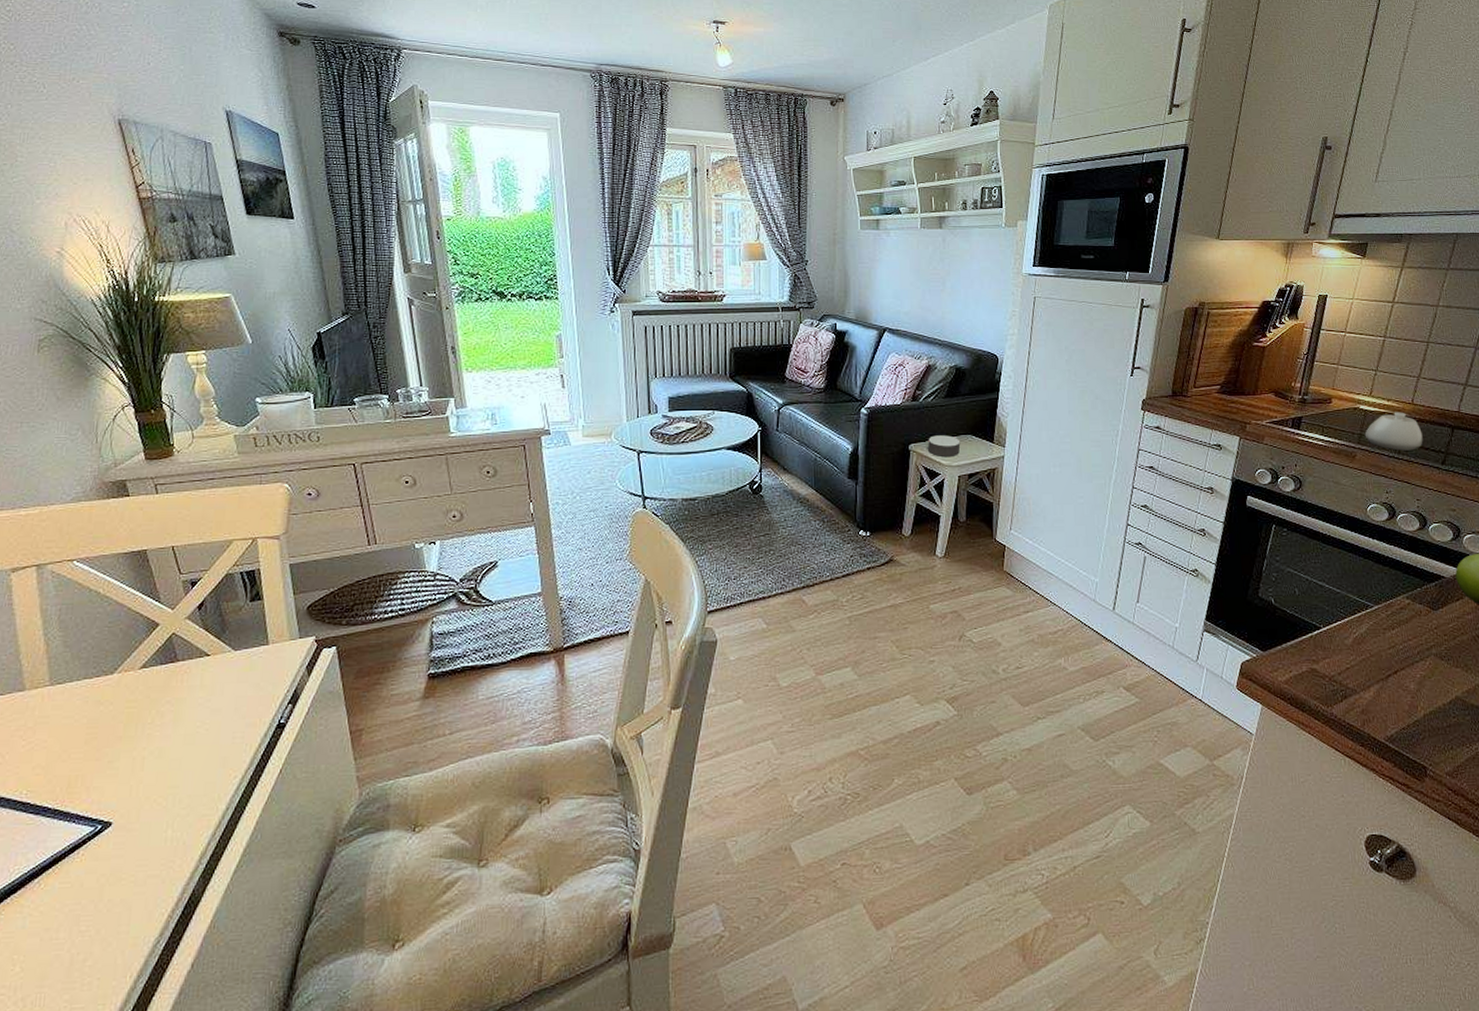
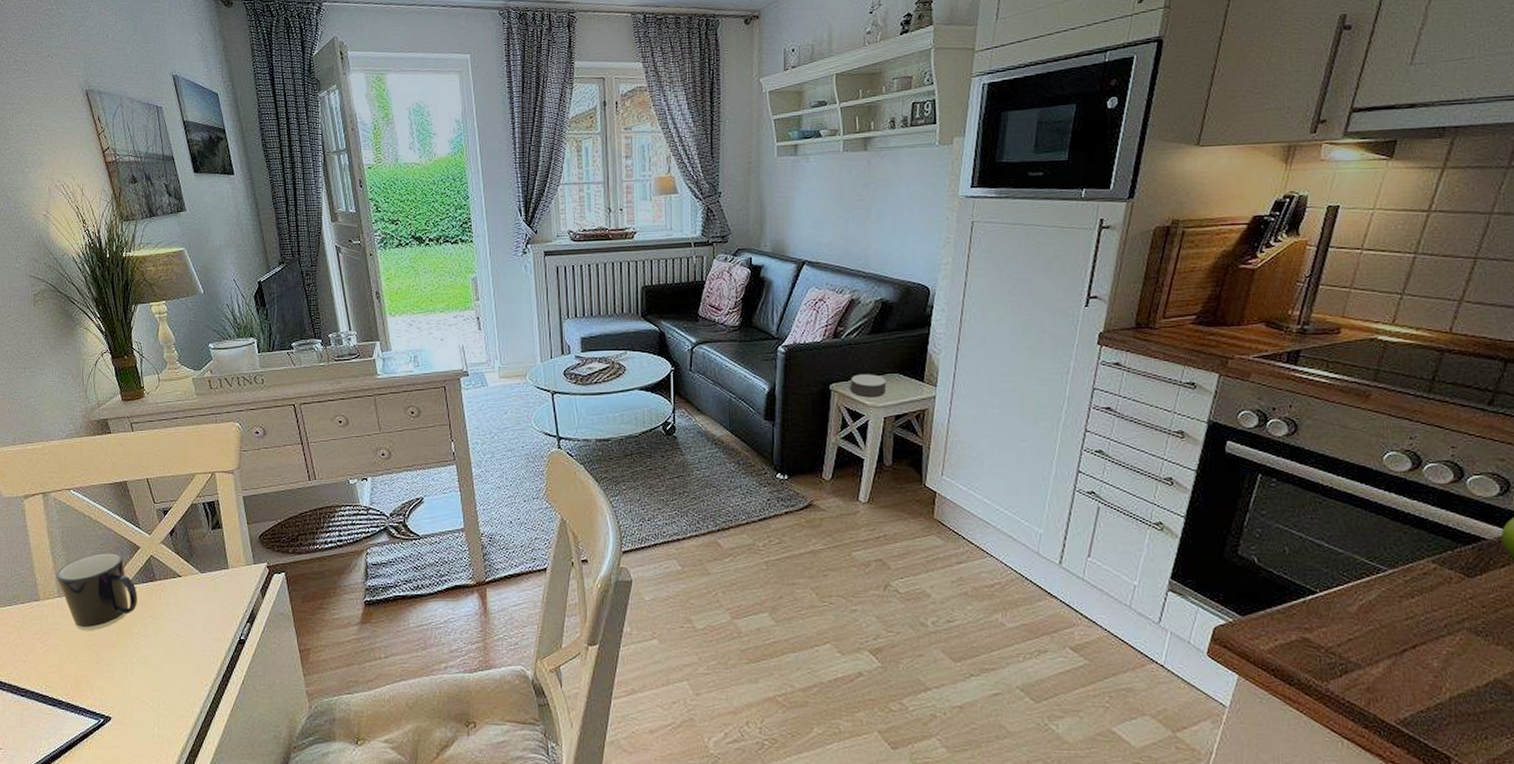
mug: none [48,630,154,723] -> present [56,552,138,631]
sugar bowl: present [1364,412,1423,451] -> none [1383,342,1464,389]

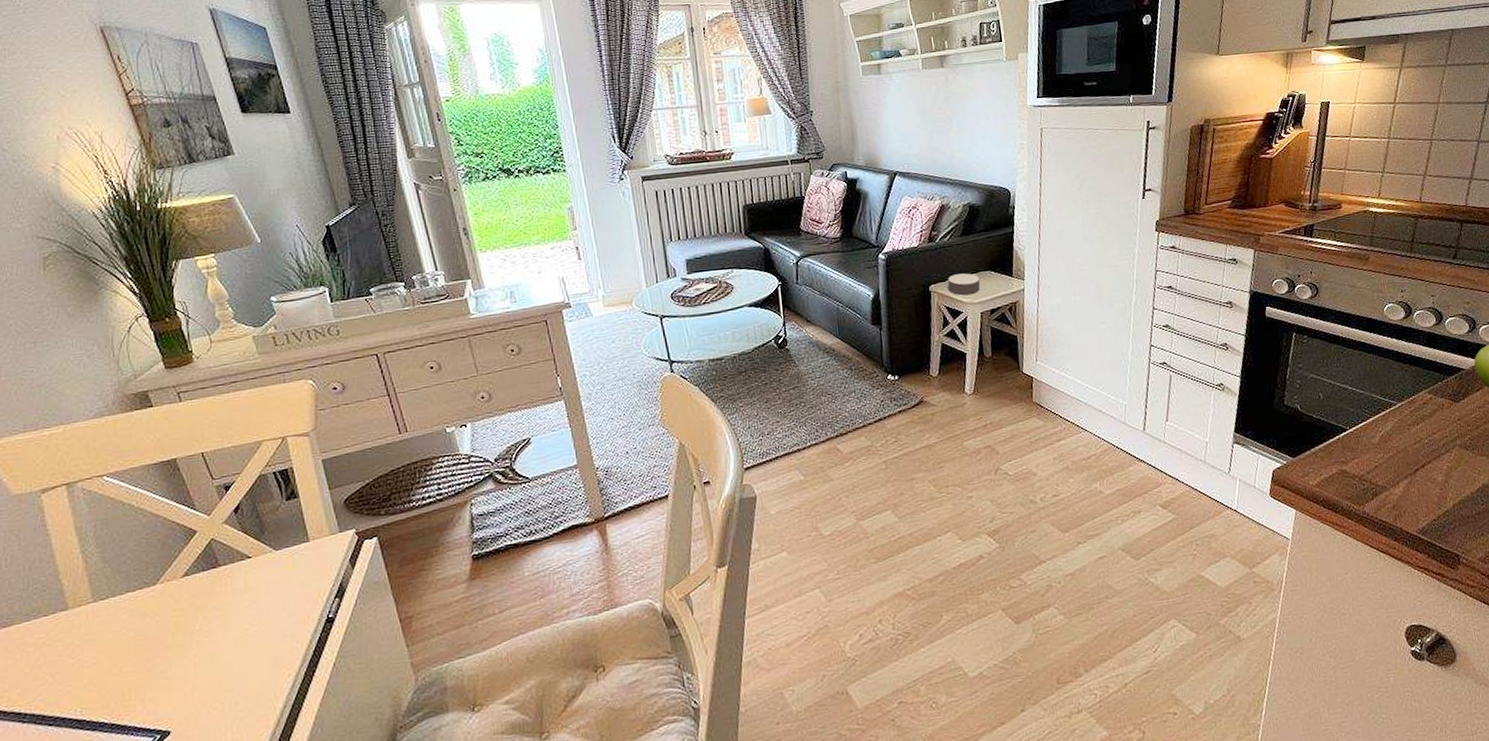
mug: present [56,552,138,631] -> none [88,540,197,637]

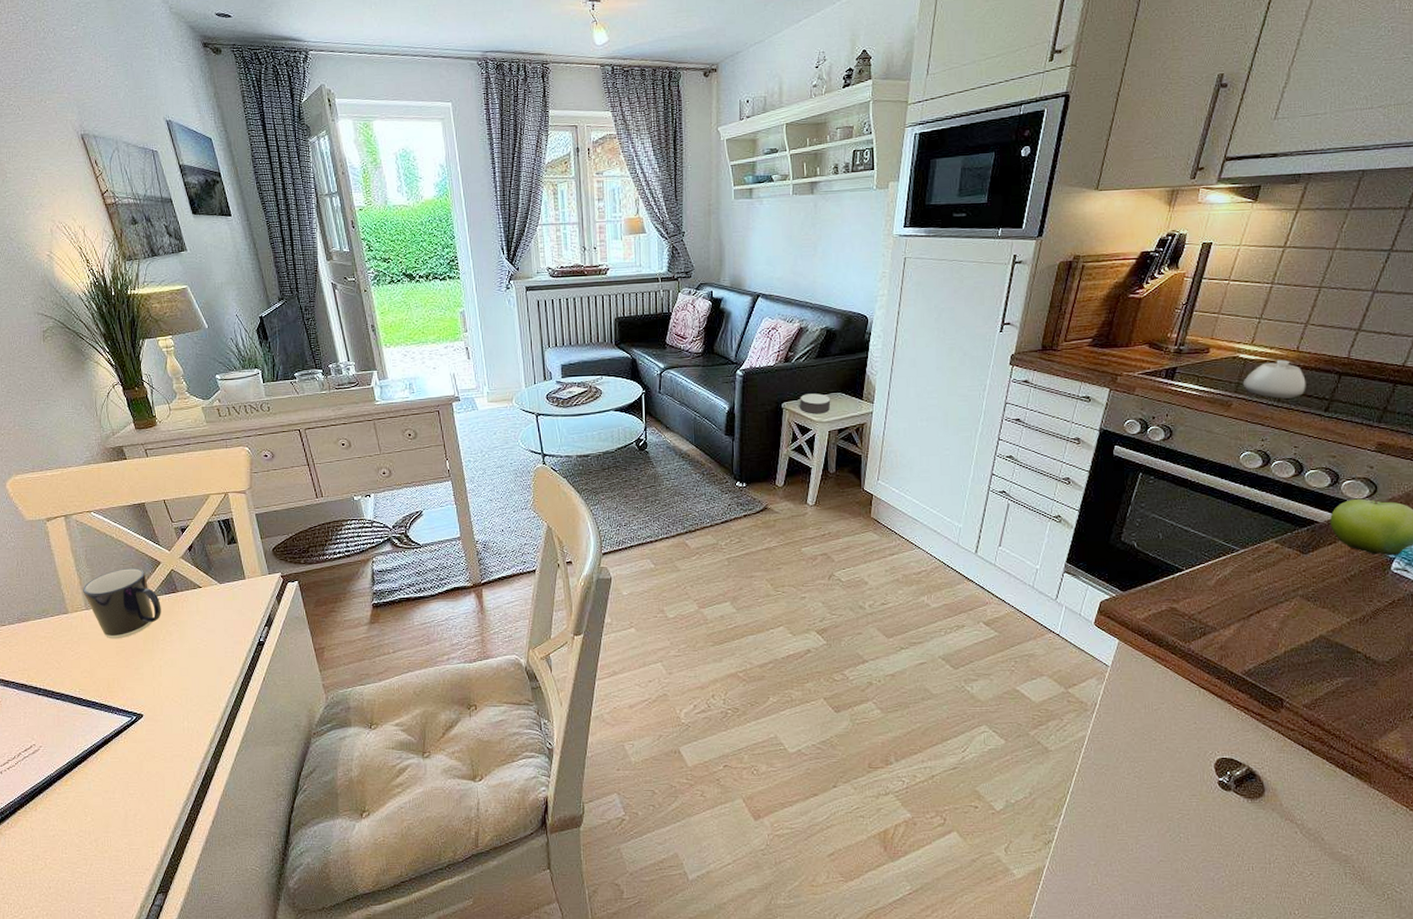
mug: none [88,540,197,637] -> present [82,567,161,639]
sugar bowl: none [1376,210,1434,250] -> present [1242,359,1306,399]

